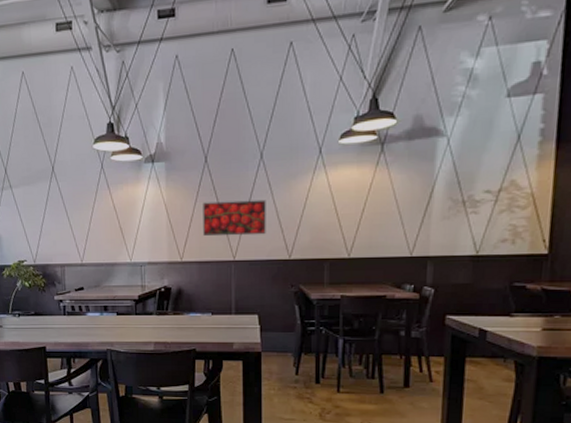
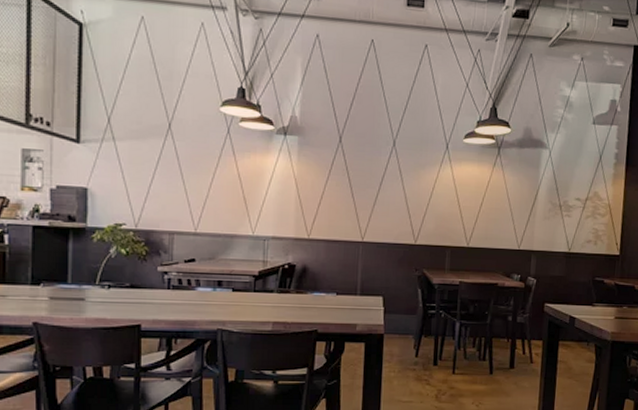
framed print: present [203,199,266,236] -> none [333,181,396,219]

